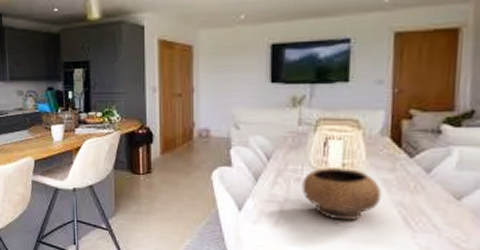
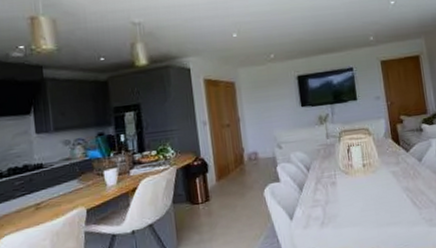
bowl: present [302,166,382,221] -> none [336,167,394,212]

